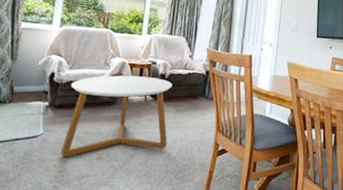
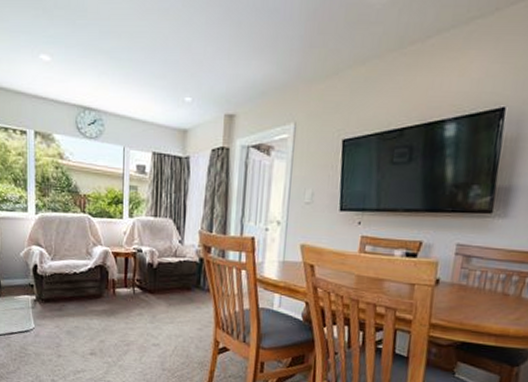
coffee table: present [61,75,173,158] -> none [54,265,162,353]

